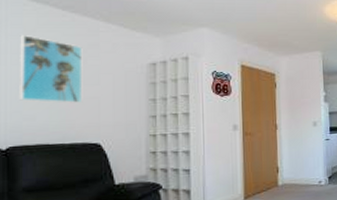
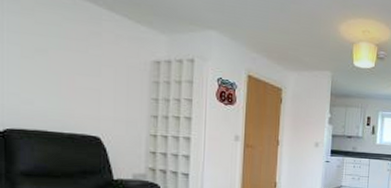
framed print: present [19,35,83,103] -> none [17,13,84,93]

